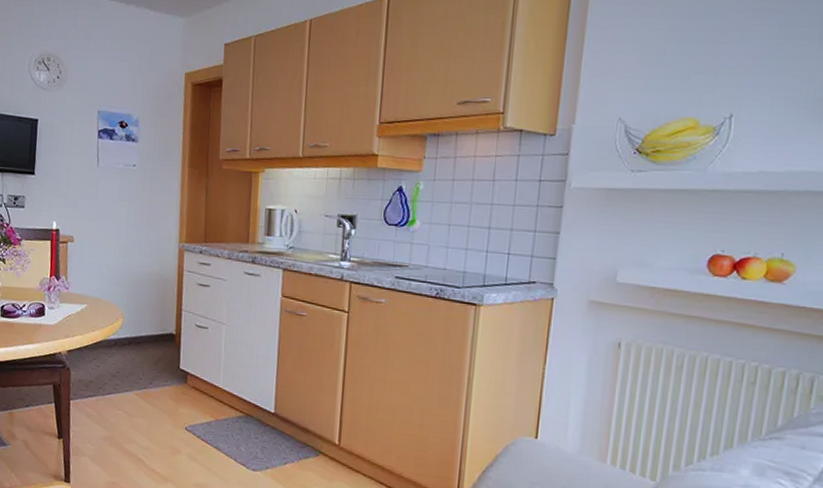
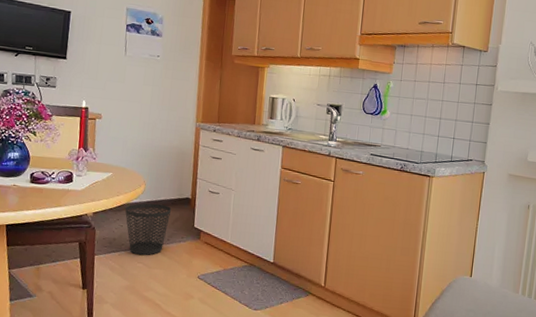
wastebasket: none [101,339,154,402] -> present [125,203,172,256]

